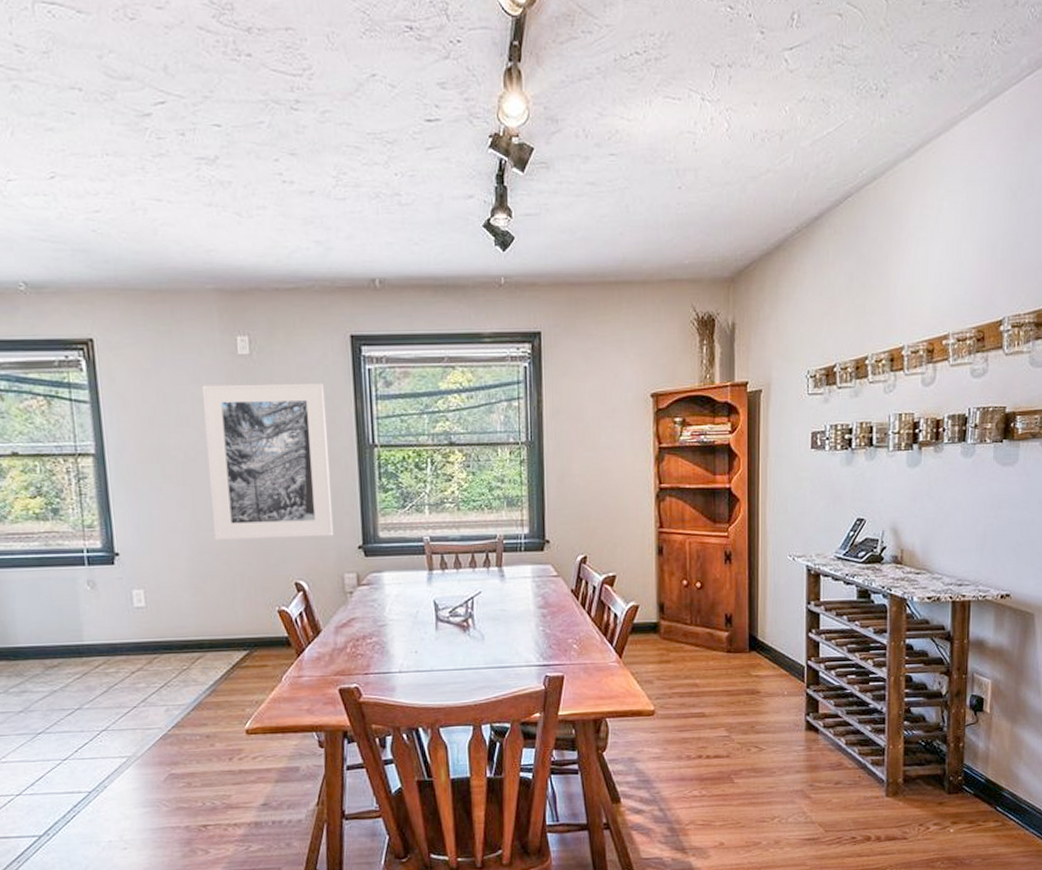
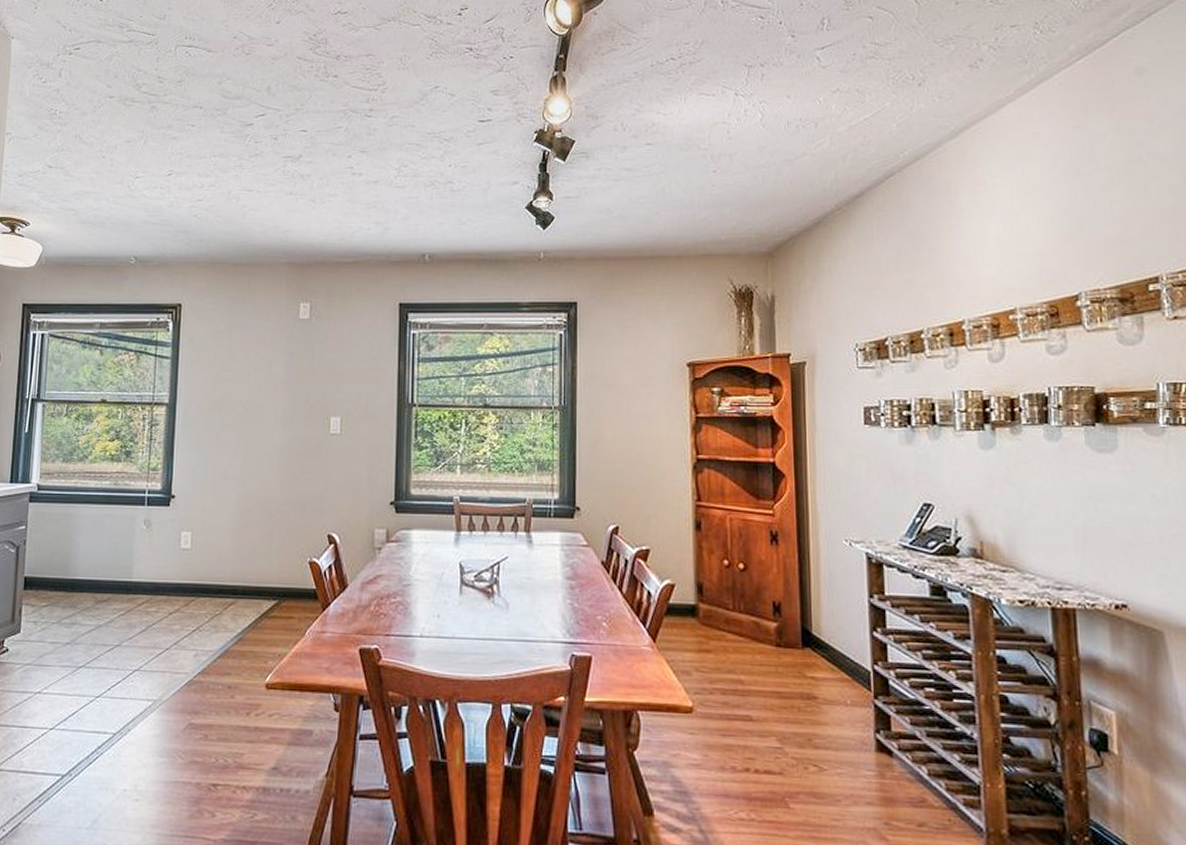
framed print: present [201,382,334,540] -> none [259,345,372,491]

